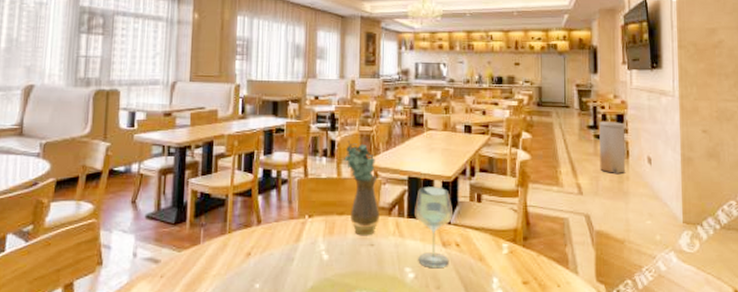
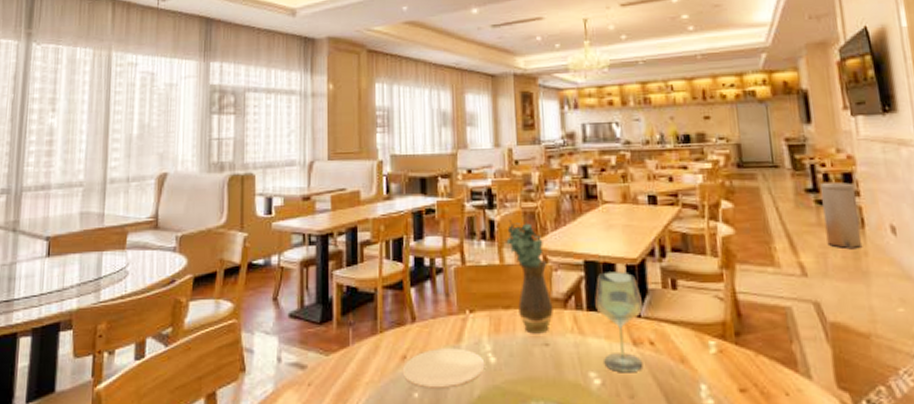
plate: none [246,247,319,280] -> present [402,348,485,388]

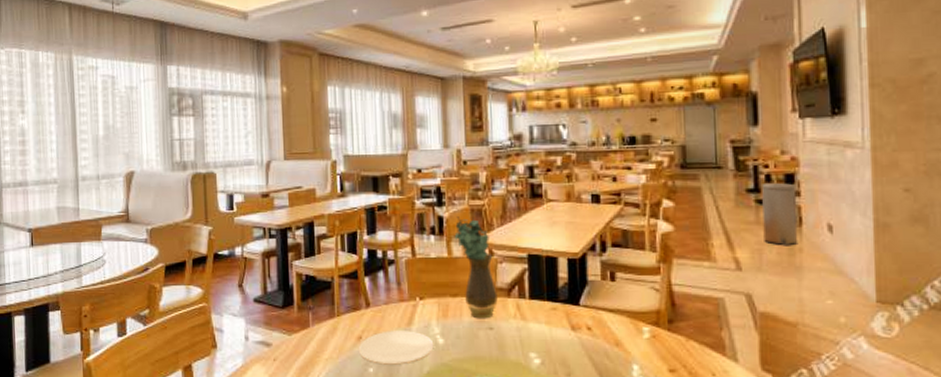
wine glass: present [595,271,644,373] -> none [537,264,583,354]

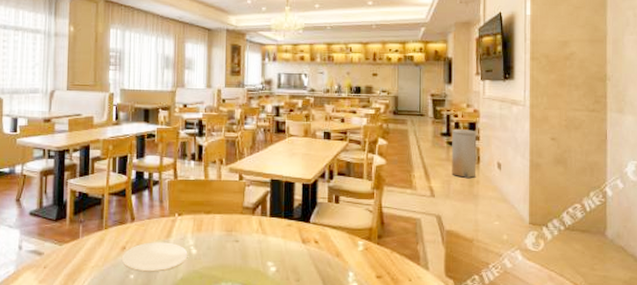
vase: present [454,217,498,319] -> none [211,146,244,233]

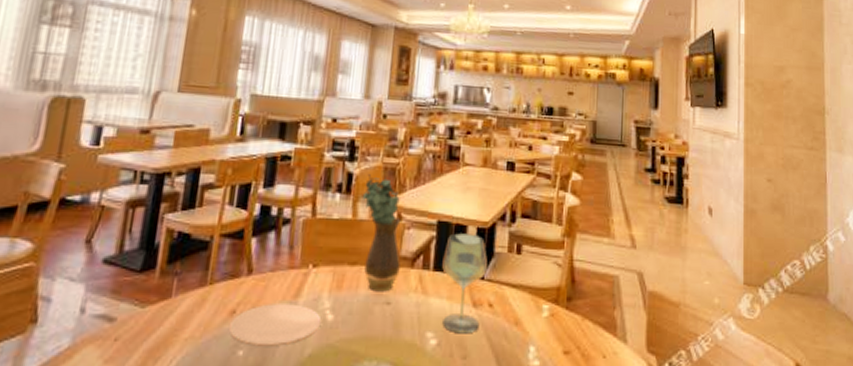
vase: none [211,146,244,233] -> present [362,174,401,292]
wine glass: none [277,188,313,263] -> present [442,233,488,334]
pedal bin: present [452,128,477,178] -> none [656,163,686,225]

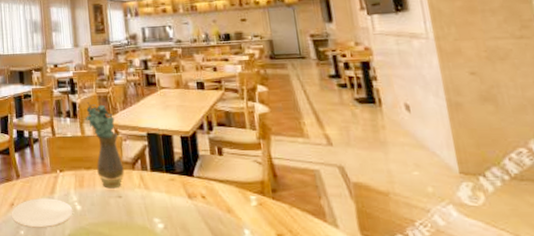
wine glass: present [442,233,488,334] -> none [156,141,197,220]

